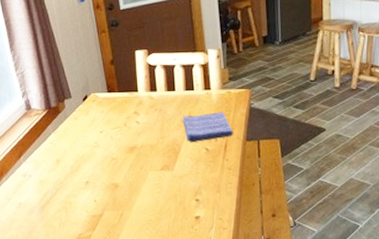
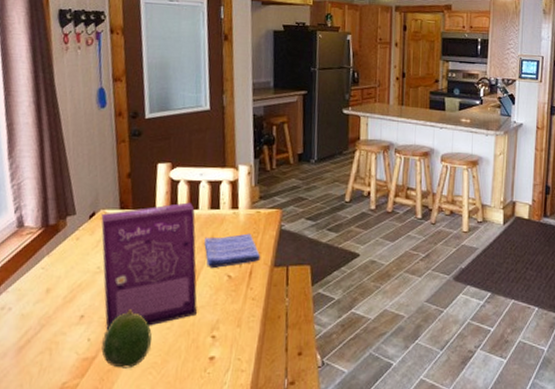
cereal box: none [93,85,181,193] -> present [101,202,198,330]
fruit: none [106,177,145,224] -> present [101,309,152,369]

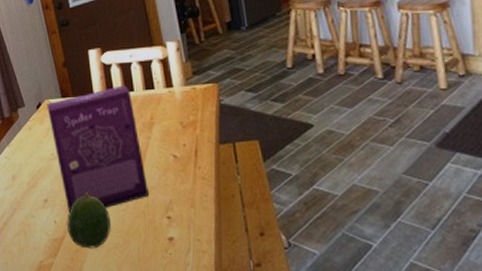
dish towel: present [204,233,261,269] -> none [145,111,204,150]

